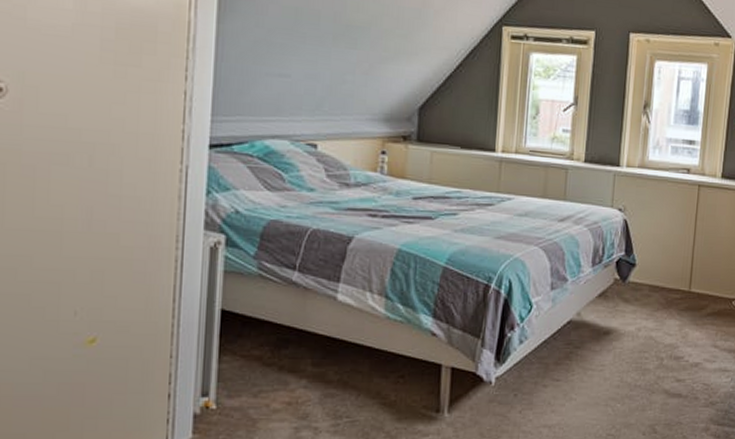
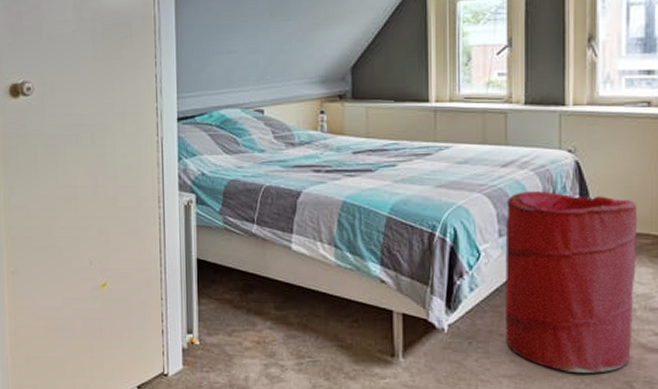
laundry hamper: none [549,246,672,420] -> present [505,191,638,374]

